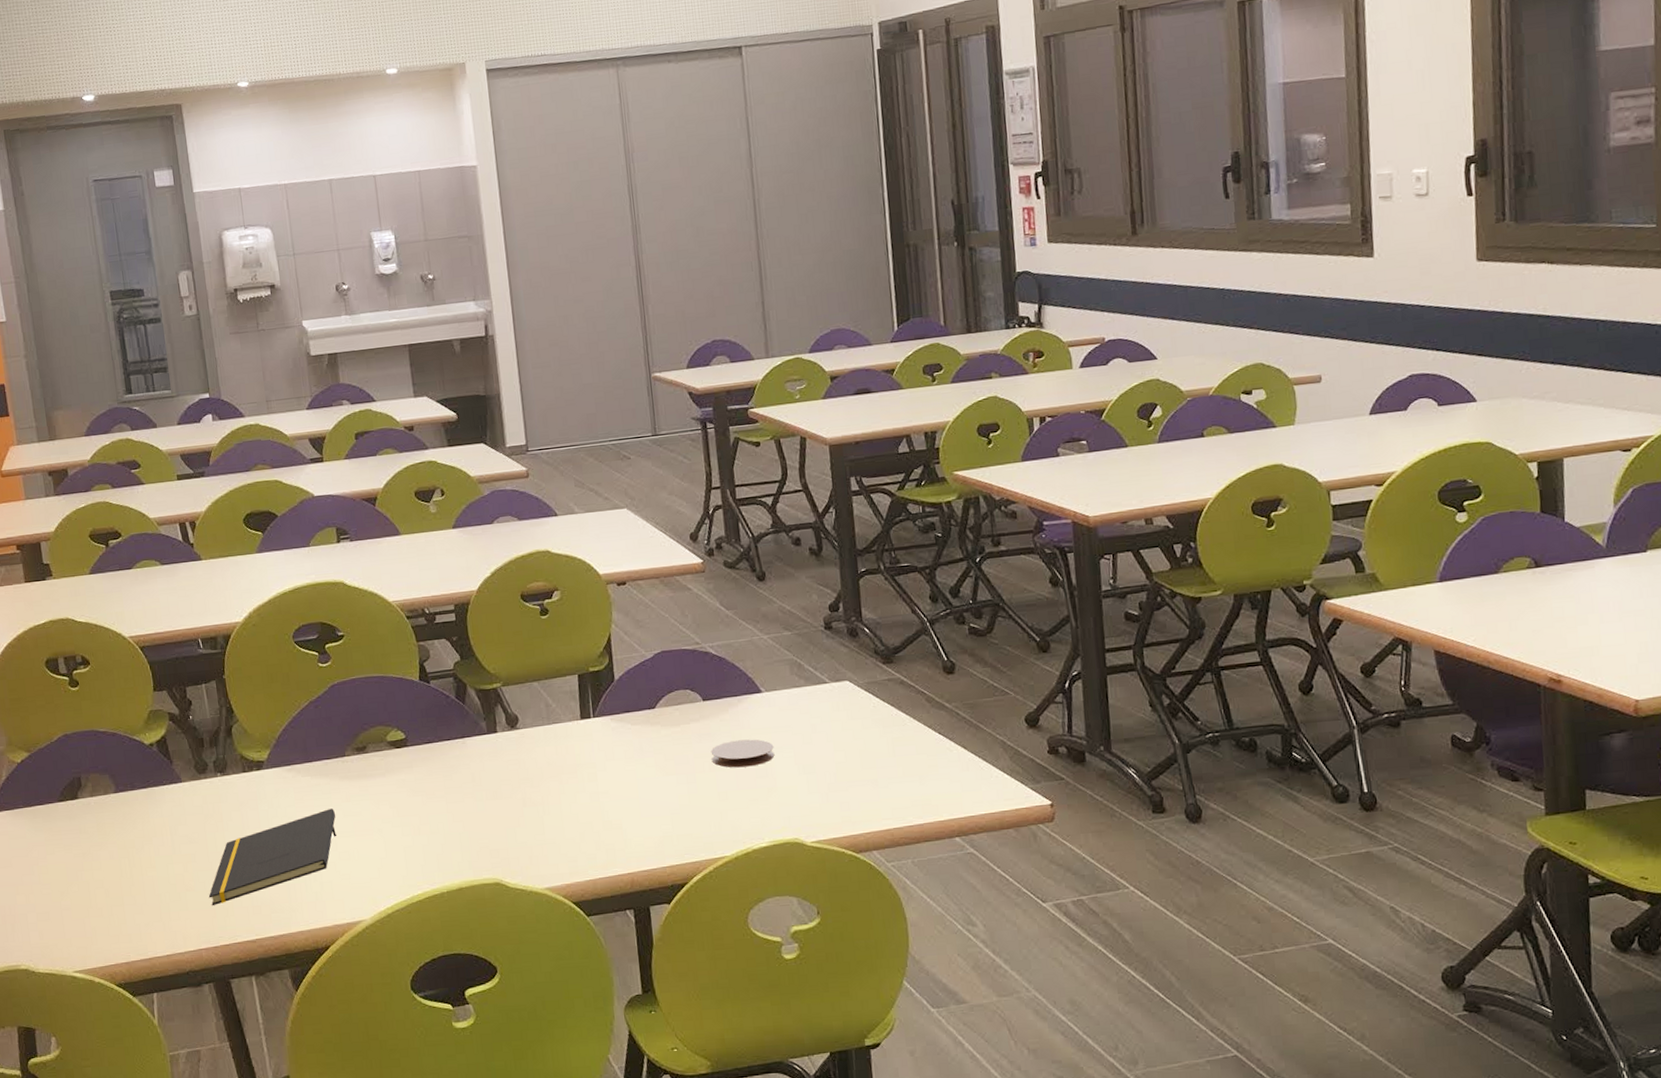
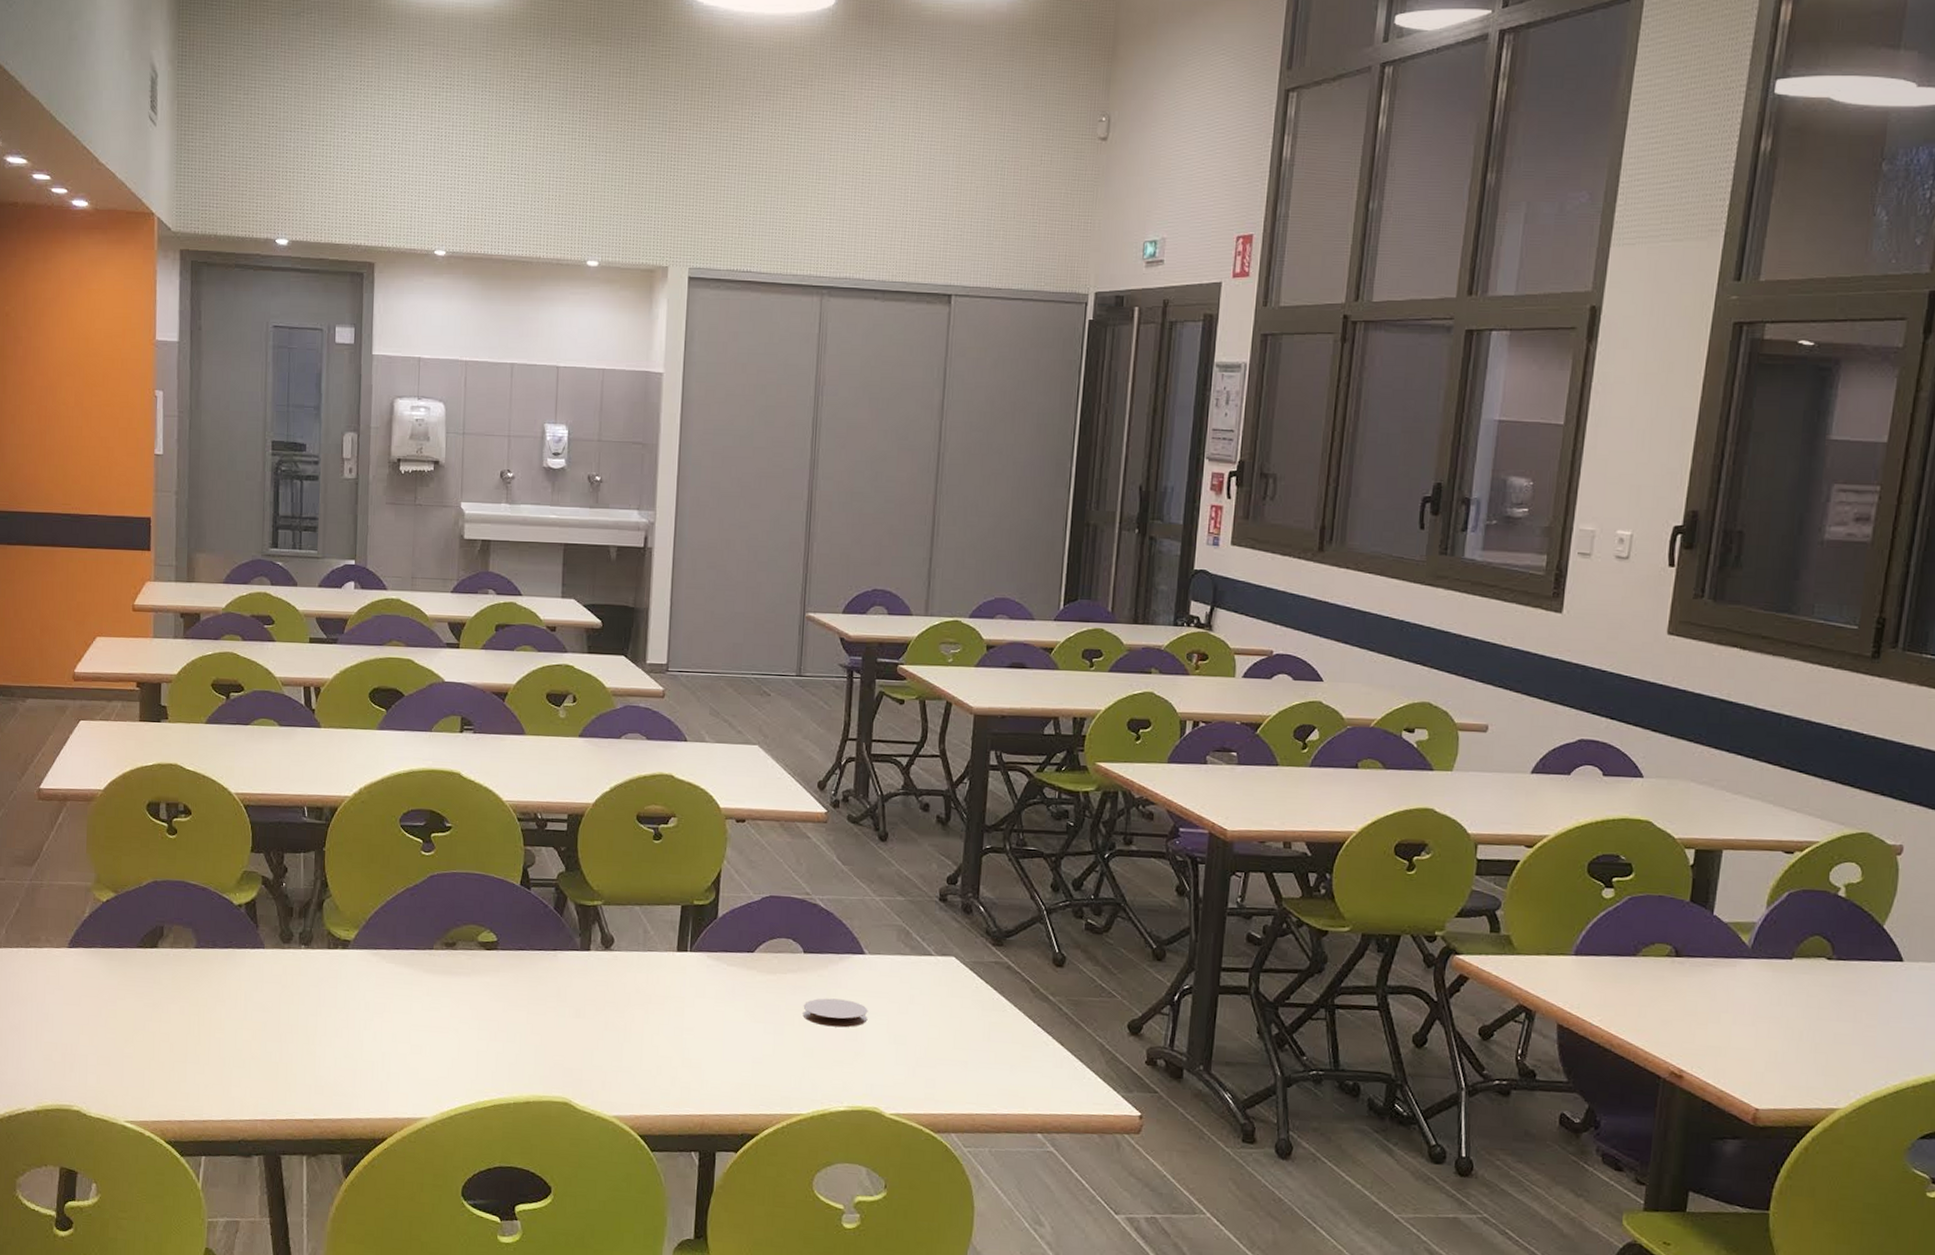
notepad: present [209,808,337,905] -> none [274,1000,413,1078]

